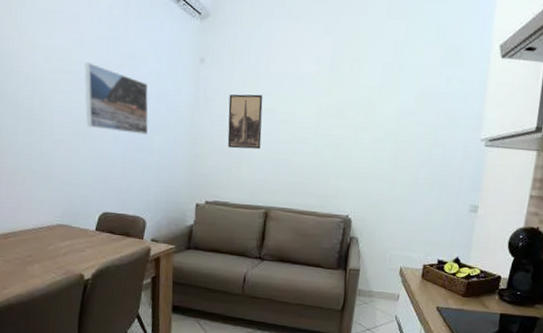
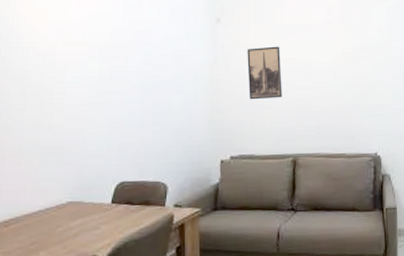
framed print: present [84,62,148,135] -> none [99,32,166,96]

